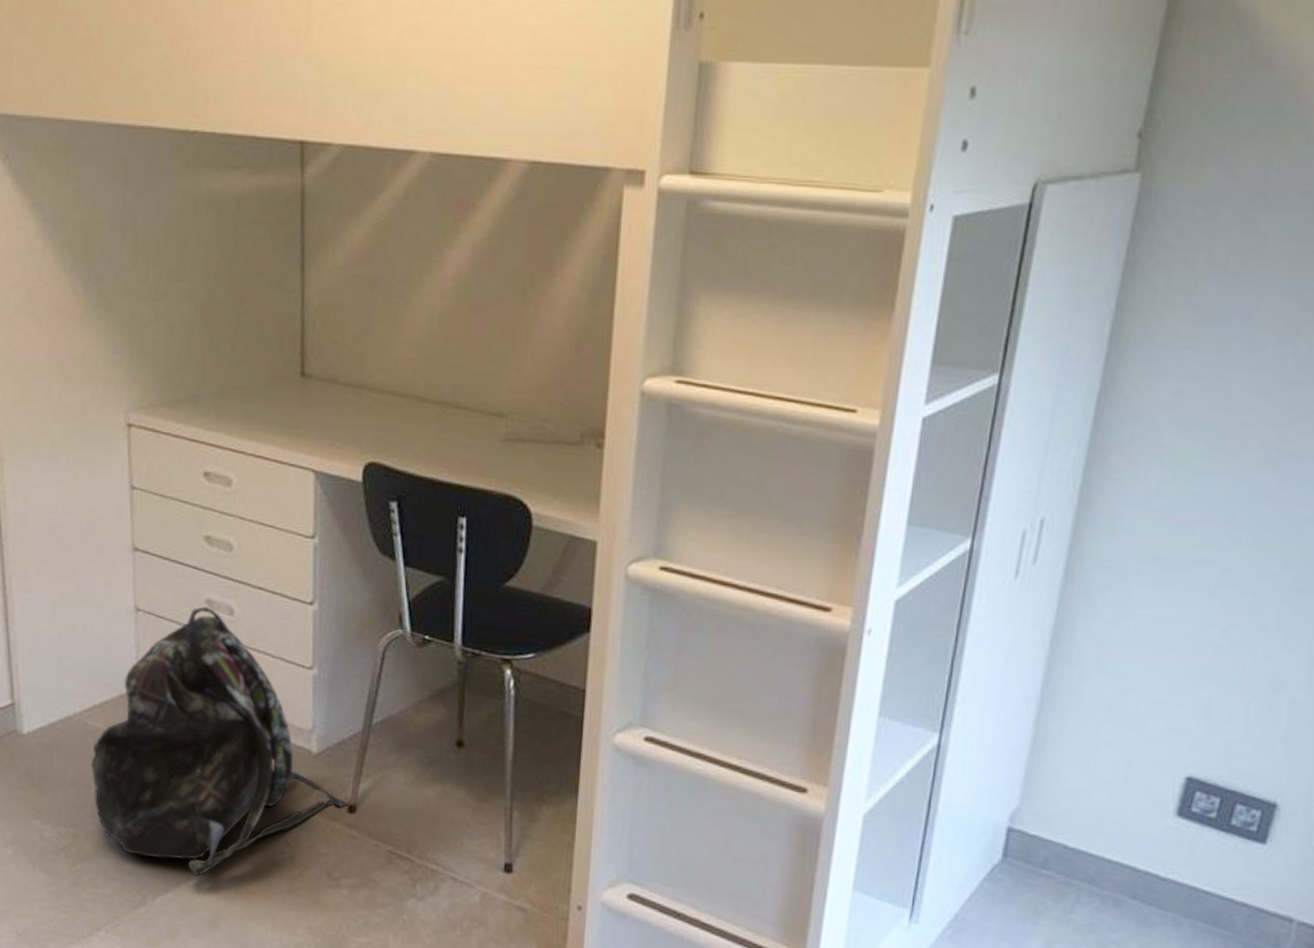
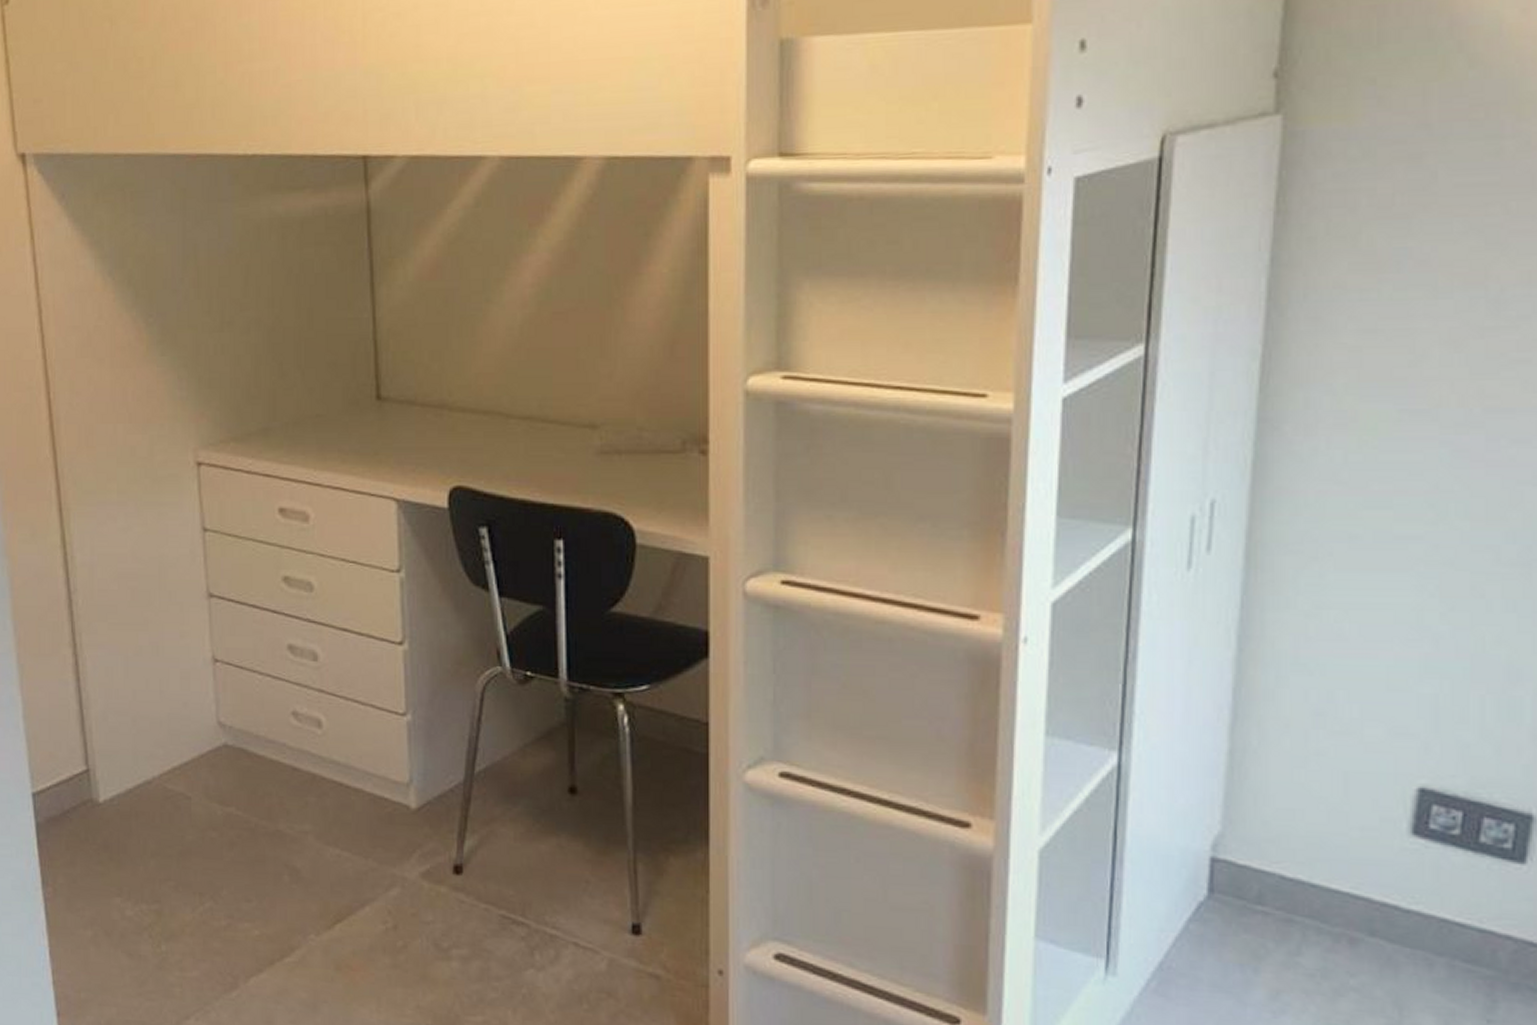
backpack: present [91,607,350,877] -> none [172,653,455,954]

